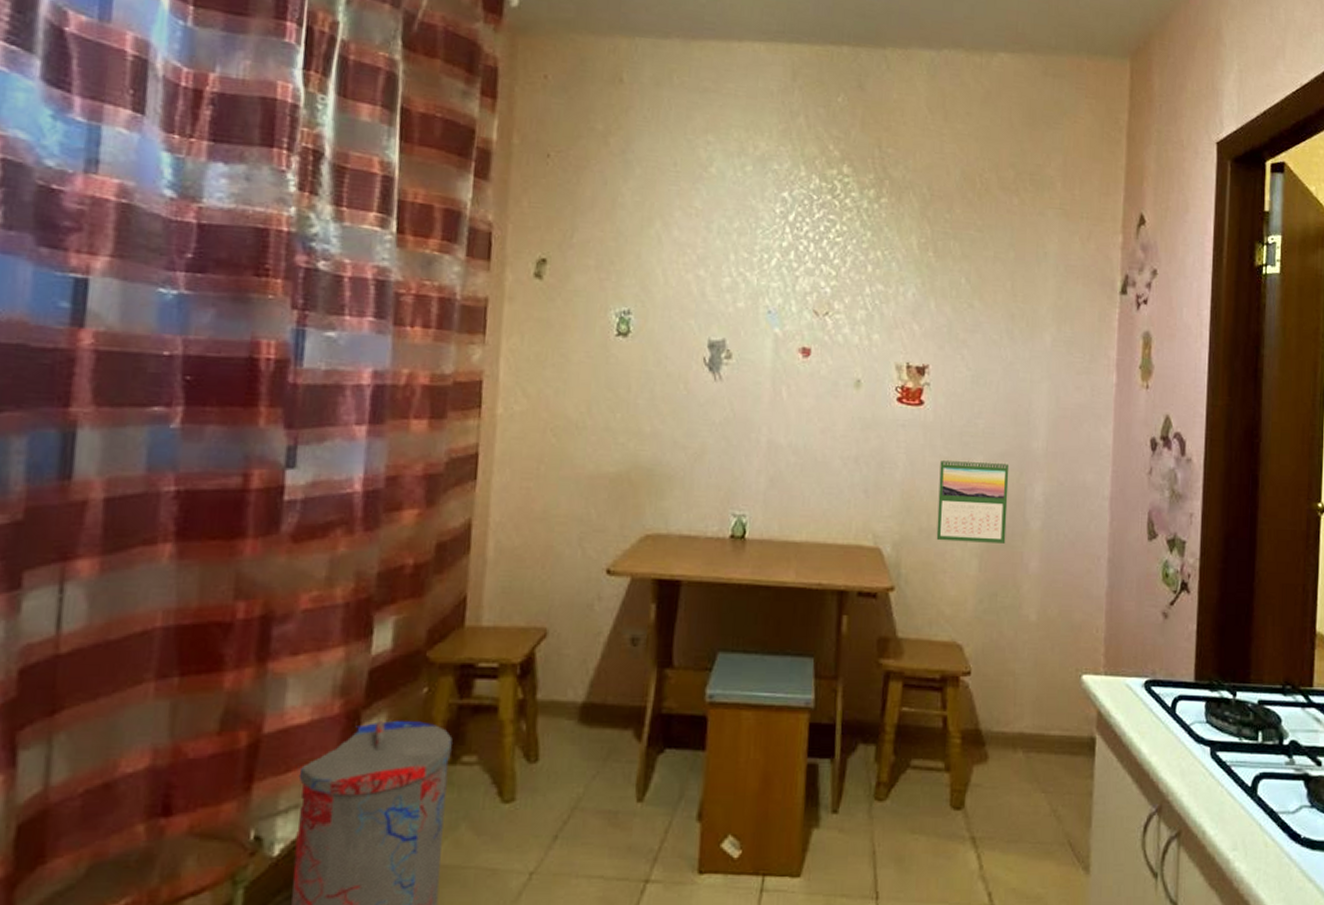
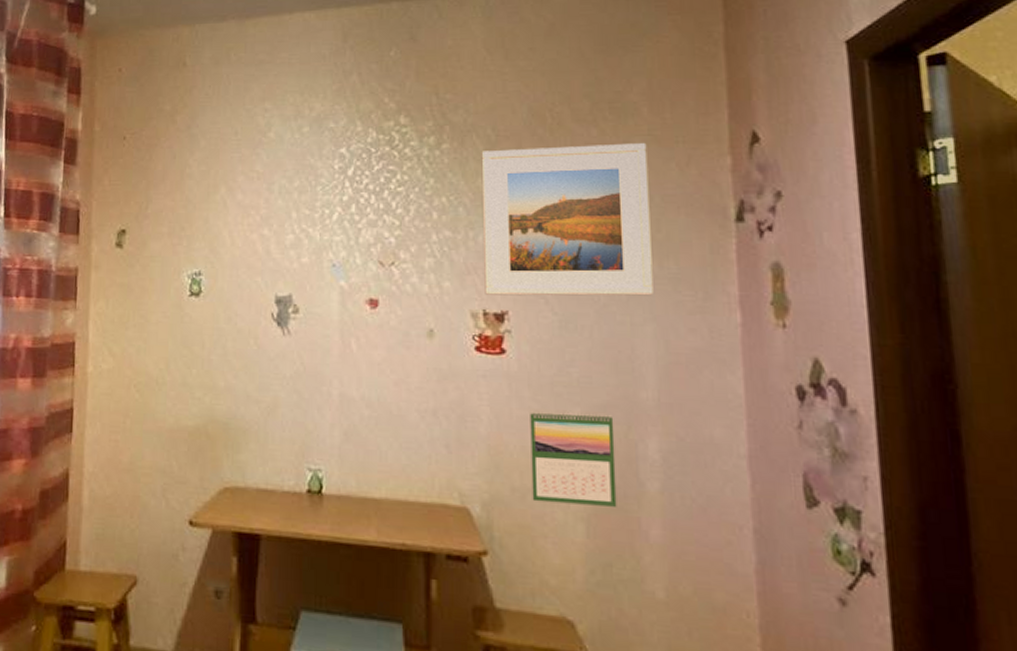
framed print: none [909,209,1058,357] -> present [481,143,654,296]

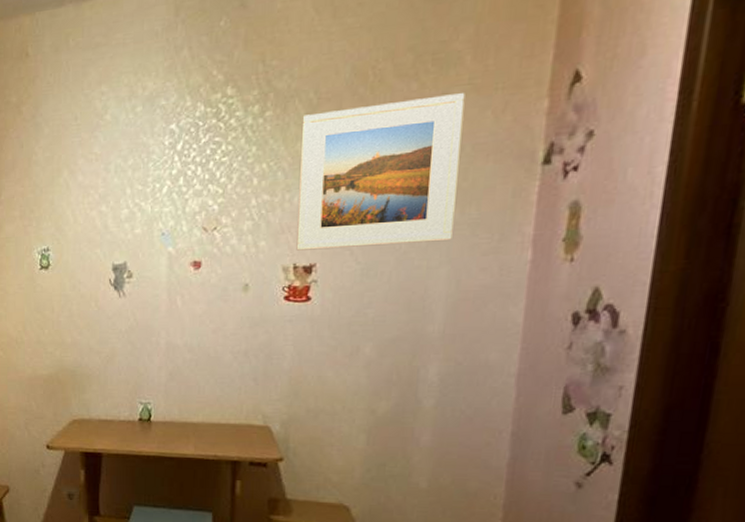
calendar: present [530,410,617,507] -> none [323,345,401,420]

